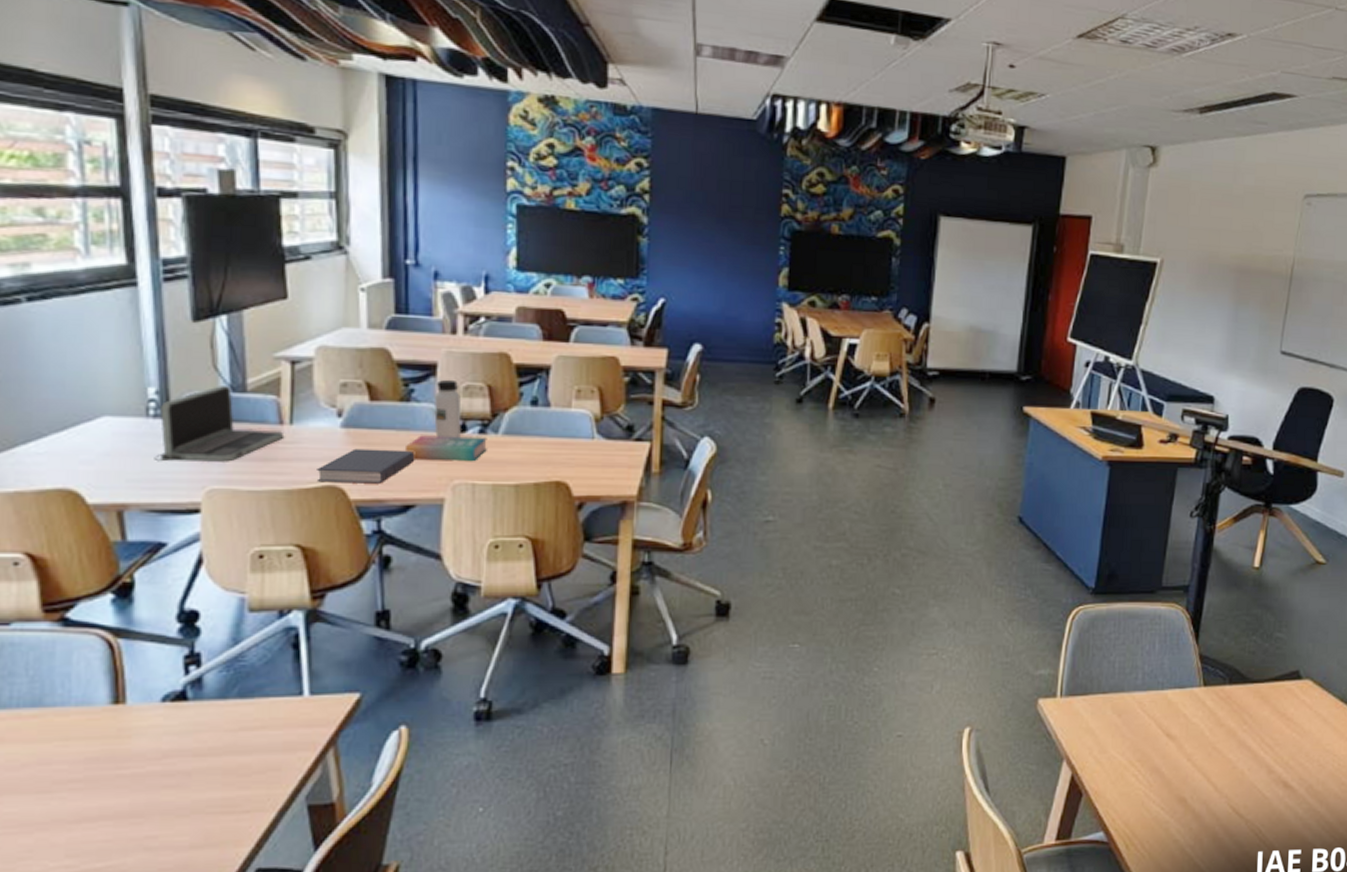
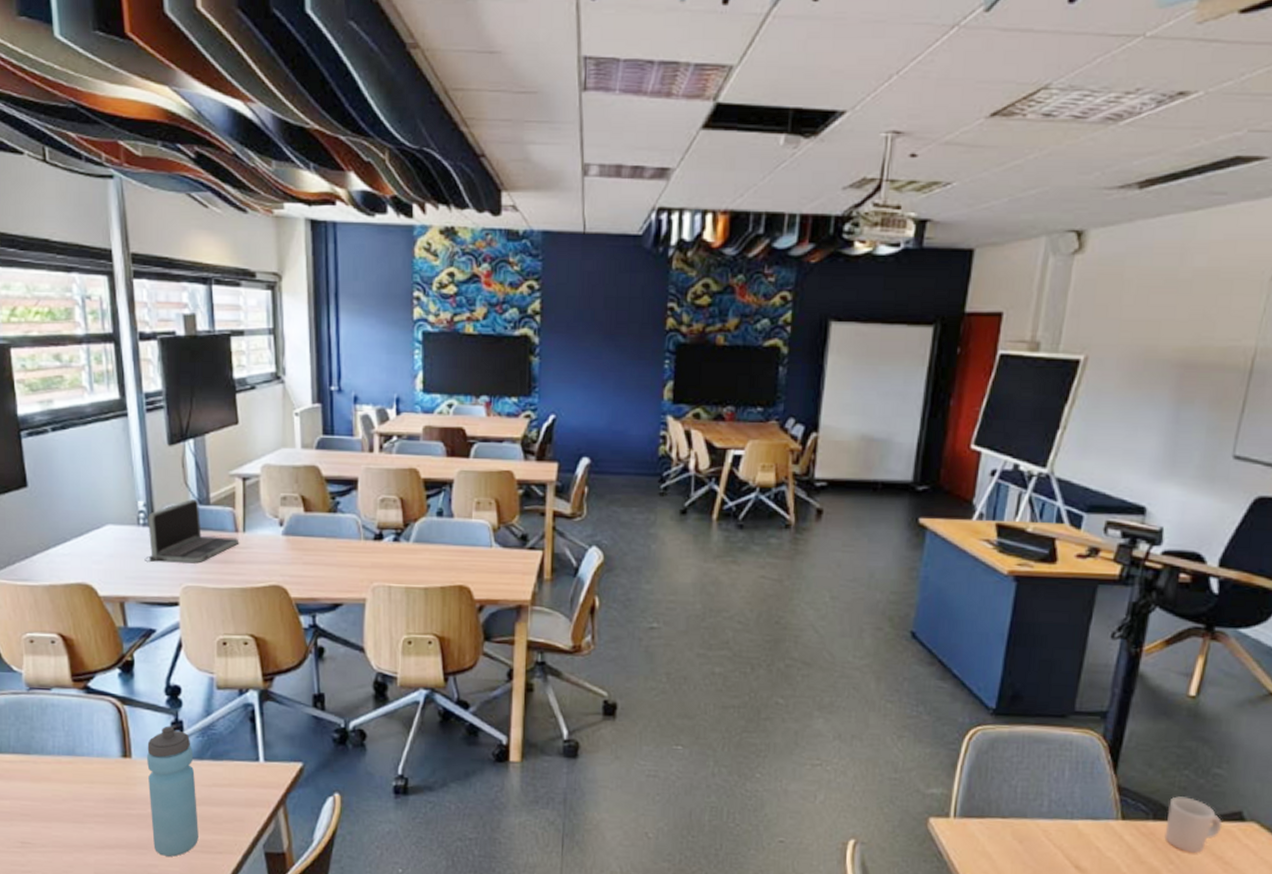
water bottle: none [147,660,218,823] -> present [146,726,198,857]
book: present [316,448,415,484] -> none [265,553,342,585]
book: present [404,435,487,462] -> none [333,542,401,567]
water bottle: present [434,379,461,438] -> none [356,492,379,545]
mug: none [1239,661,1284,713] -> present [1164,796,1223,854]

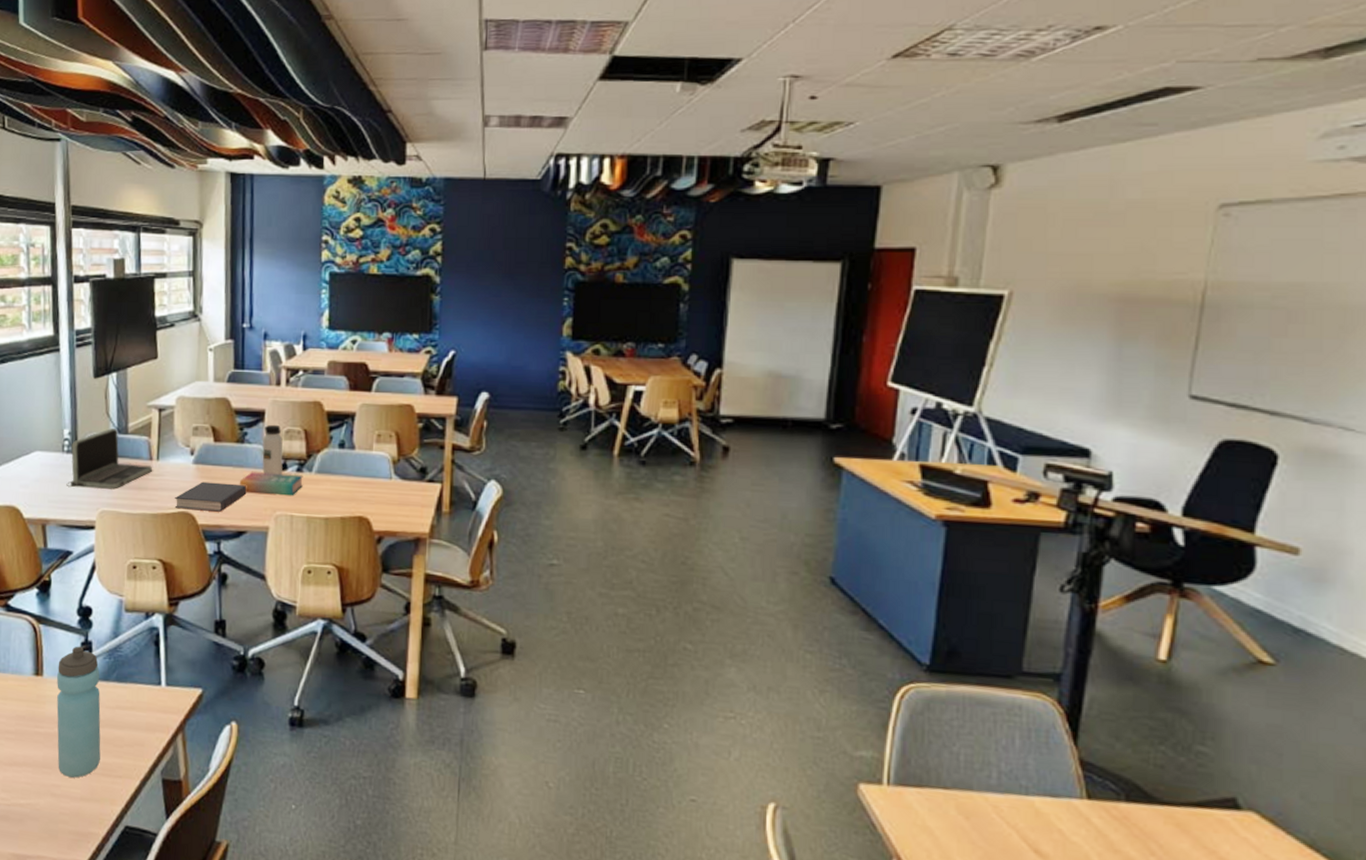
book: none [265,553,342,585] -> present [174,481,247,512]
book: none [333,542,401,567] -> present [239,472,303,496]
water bottle: none [356,492,379,545] -> present [262,424,283,475]
mug: present [1164,796,1223,854] -> none [1141,775,1213,845]

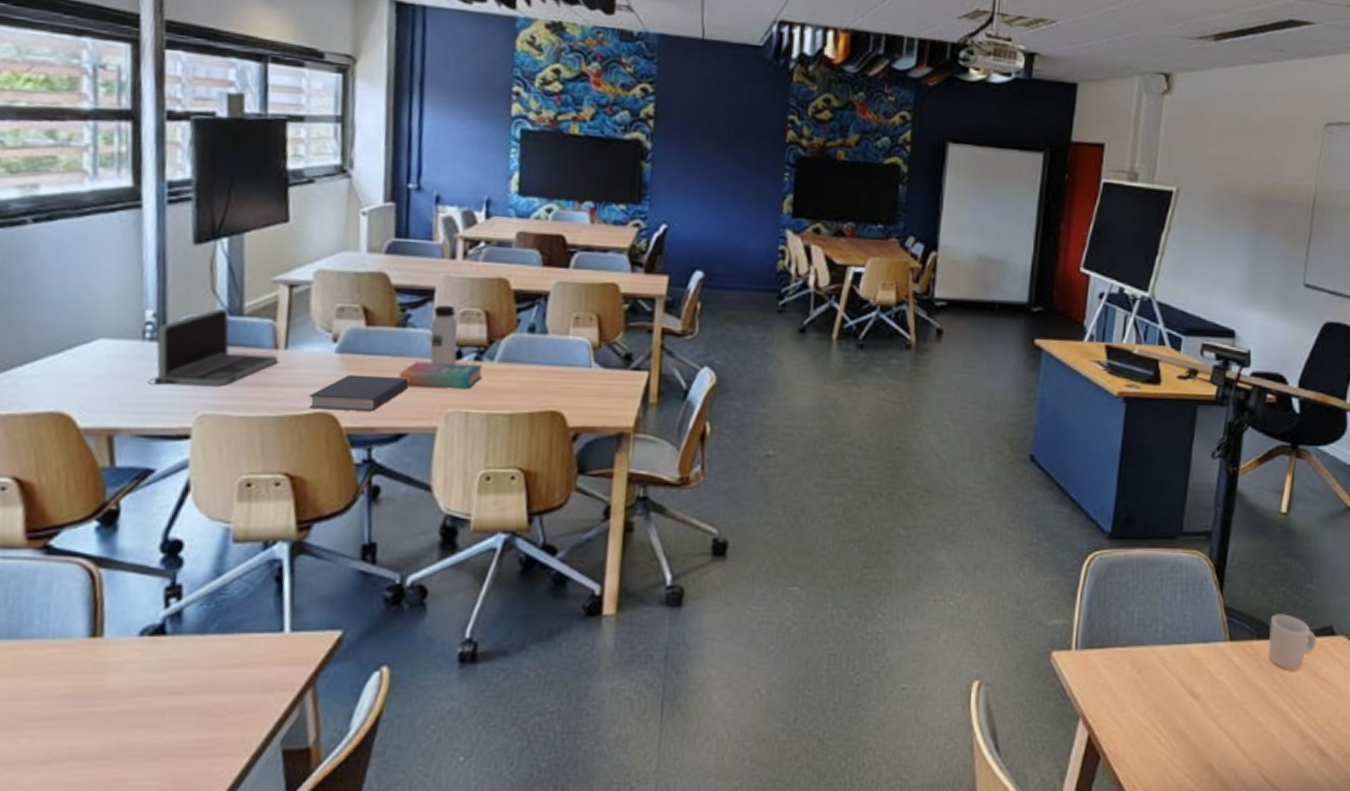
water bottle: present [56,646,101,778] -> none [123,592,193,766]
mug: none [1141,775,1213,845] -> present [1268,614,1317,672]

